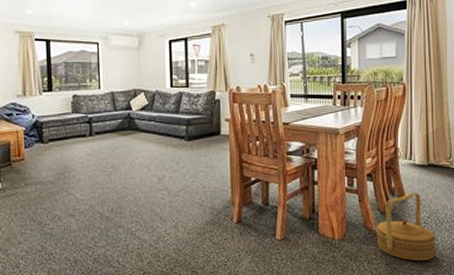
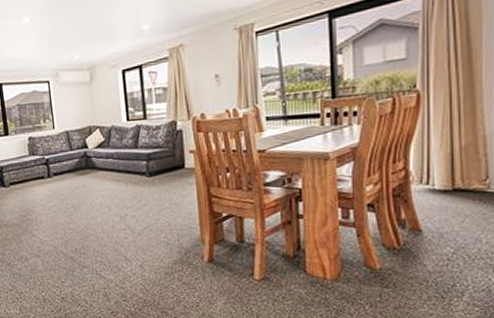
basket: present [376,191,436,261] -> none [380,223,465,305]

